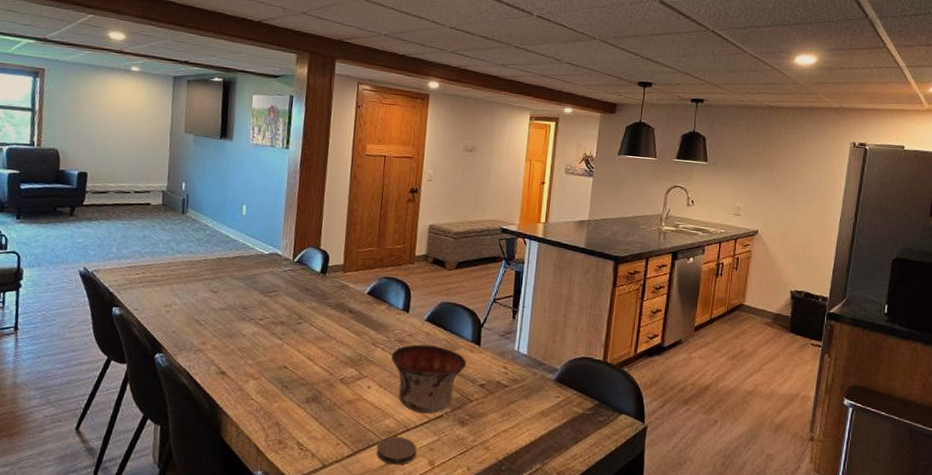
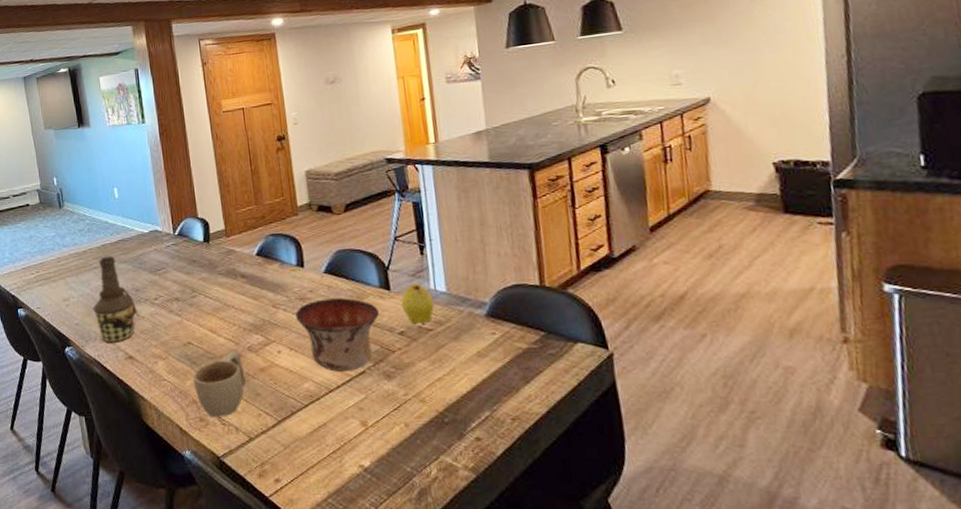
bottle: none [194,269,241,356] -> present [92,255,140,343]
cup: none [280,380,332,442] -> present [193,350,246,418]
coaster: present [376,436,417,465] -> none [300,399,346,430]
fruit: none [487,343,515,380] -> present [401,283,434,325]

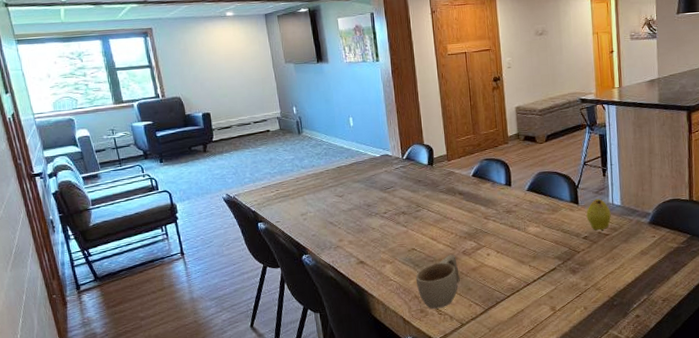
bottle: present [92,255,140,343] -> none [328,176,370,251]
bowl: present [296,298,380,372] -> none [503,210,570,269]

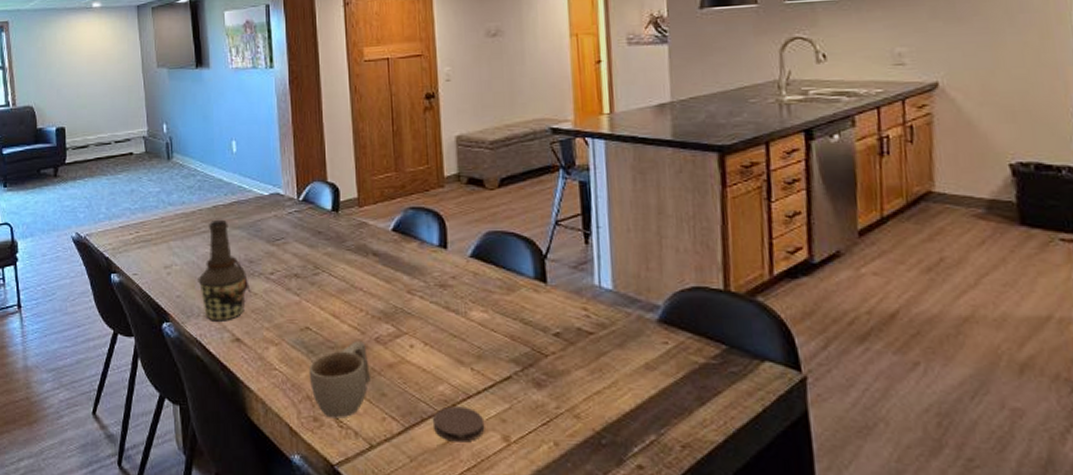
bottle: none [328,176,370,251] -> present [198,219,251,321]
coaster: none [503,291,539,315] -> present [432,406,485,442]
fruit: present [586,198,611,231] -> none [558,277,598,326]

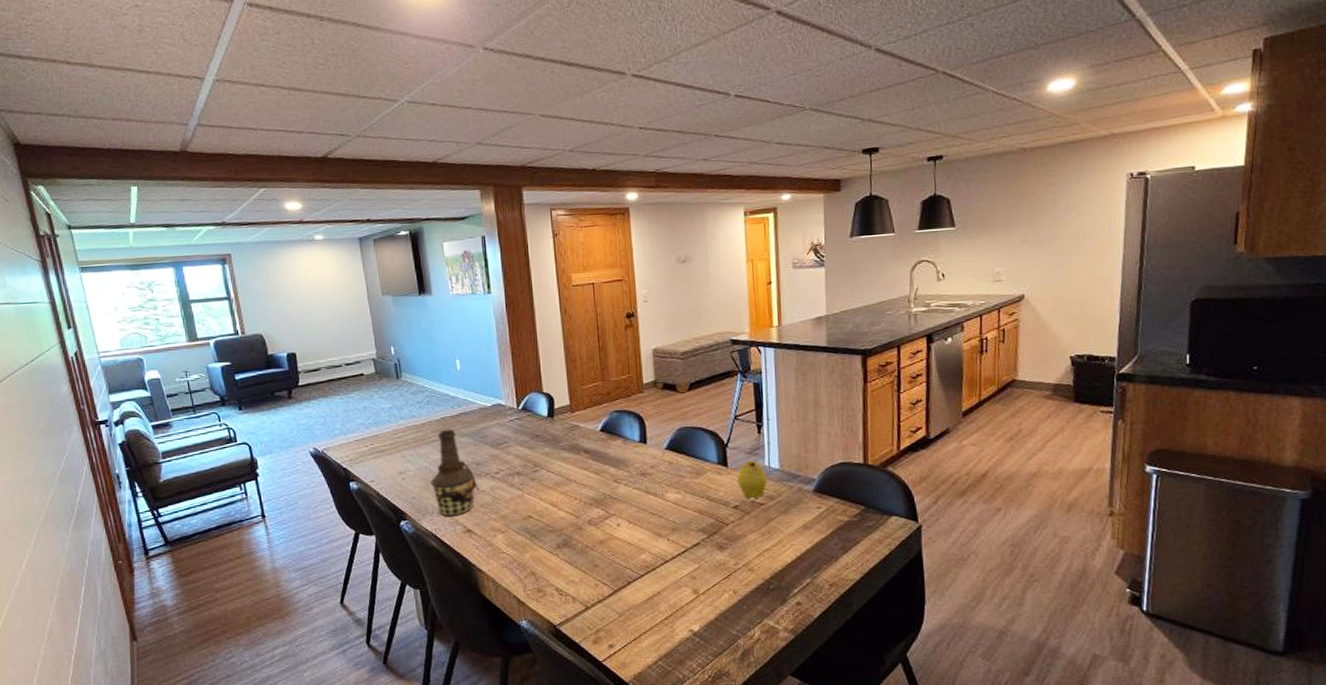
cup: present [308,340,370,418] -> none [532,523,585,588]
coaster: present [432,406,485,442] -> none [636,569,679,598]
fruit: none [558,277,598,326] -> present [737,460,767,499]

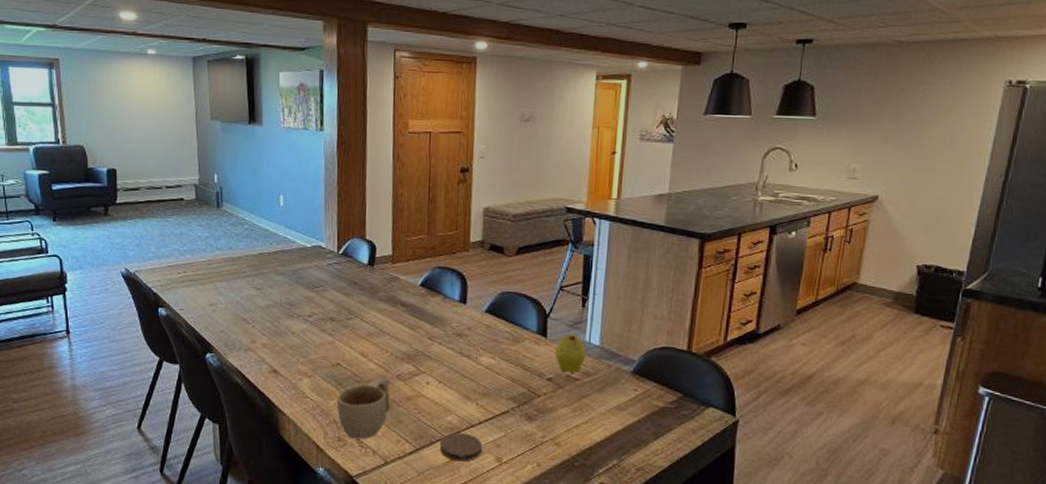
bottle: present [430,429,479,517] -> none [241,265,290,355]
cup: none [532,523,585,588] -> present [336,376,390,440]
coaster: none [636,569,679,598] -> present [439,432,483,462]

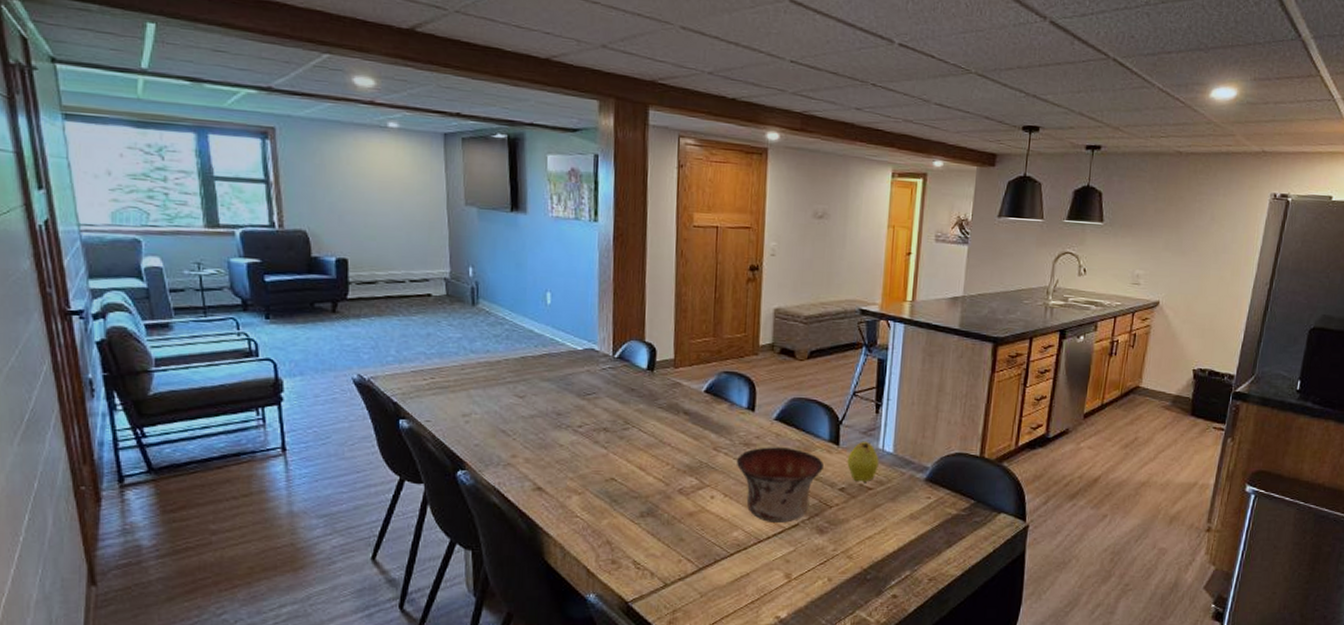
cup: present [336,376,390,440] -> none [610,491,671,561]
coaster: present [439,432,483,462] -> none [724,549,771,580]
bowl: none [450,337,533,409] -> present [737,447,825,523]

